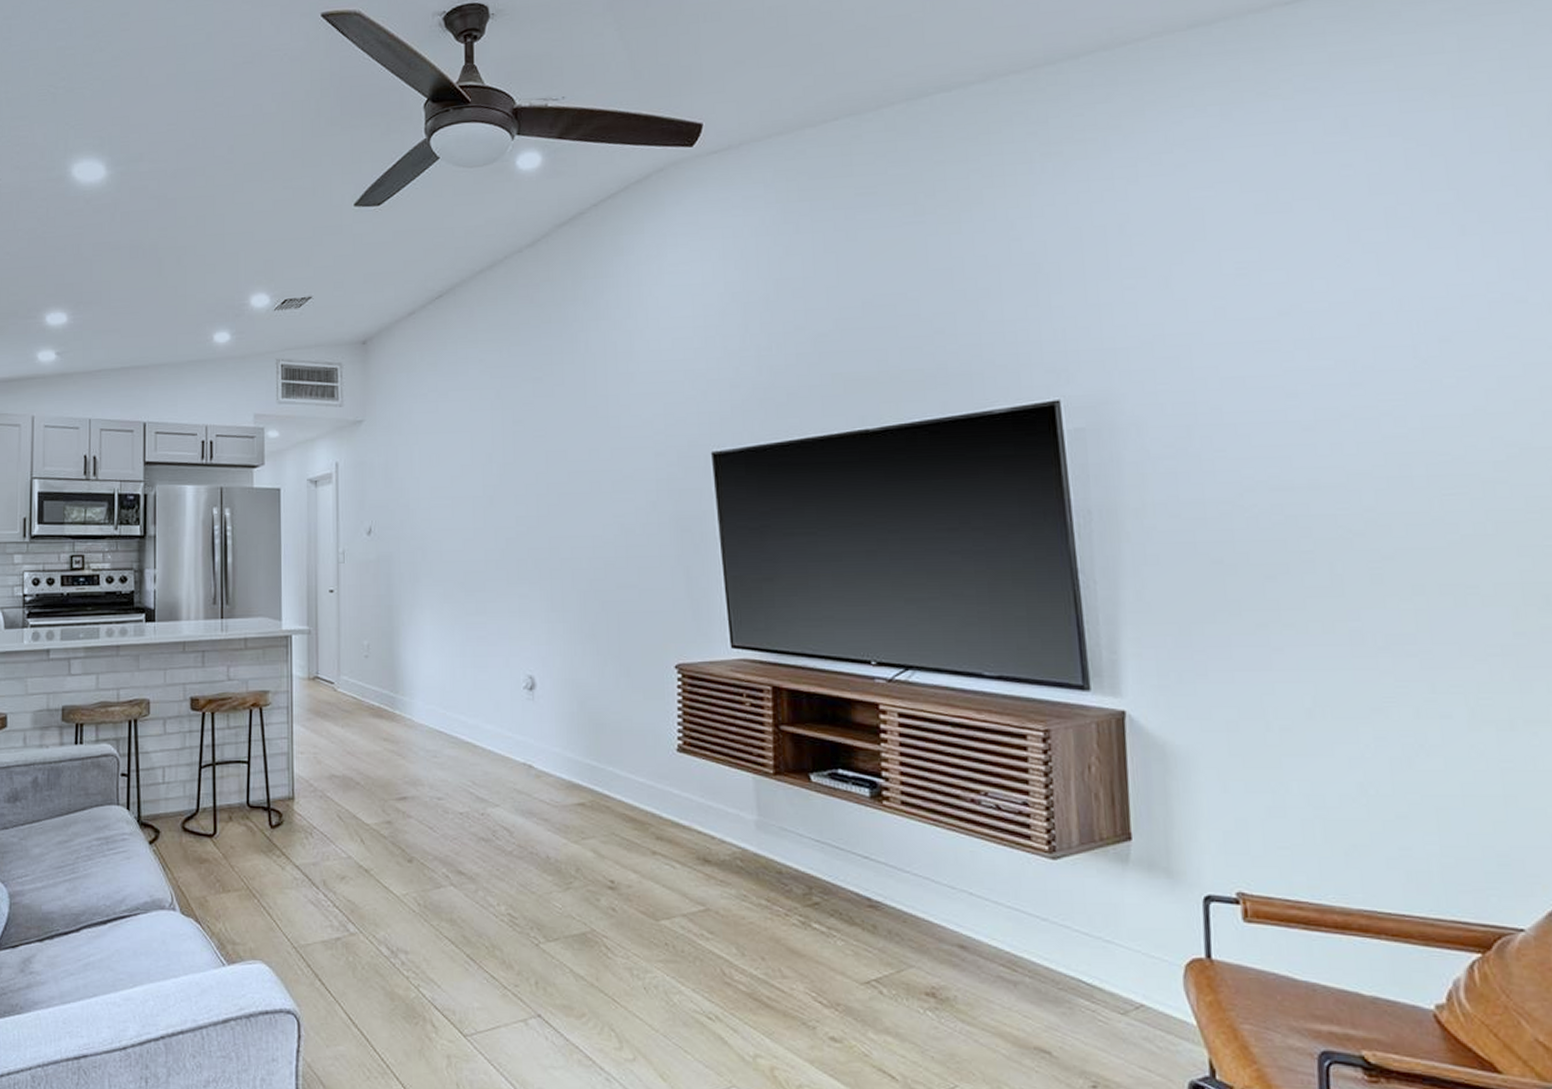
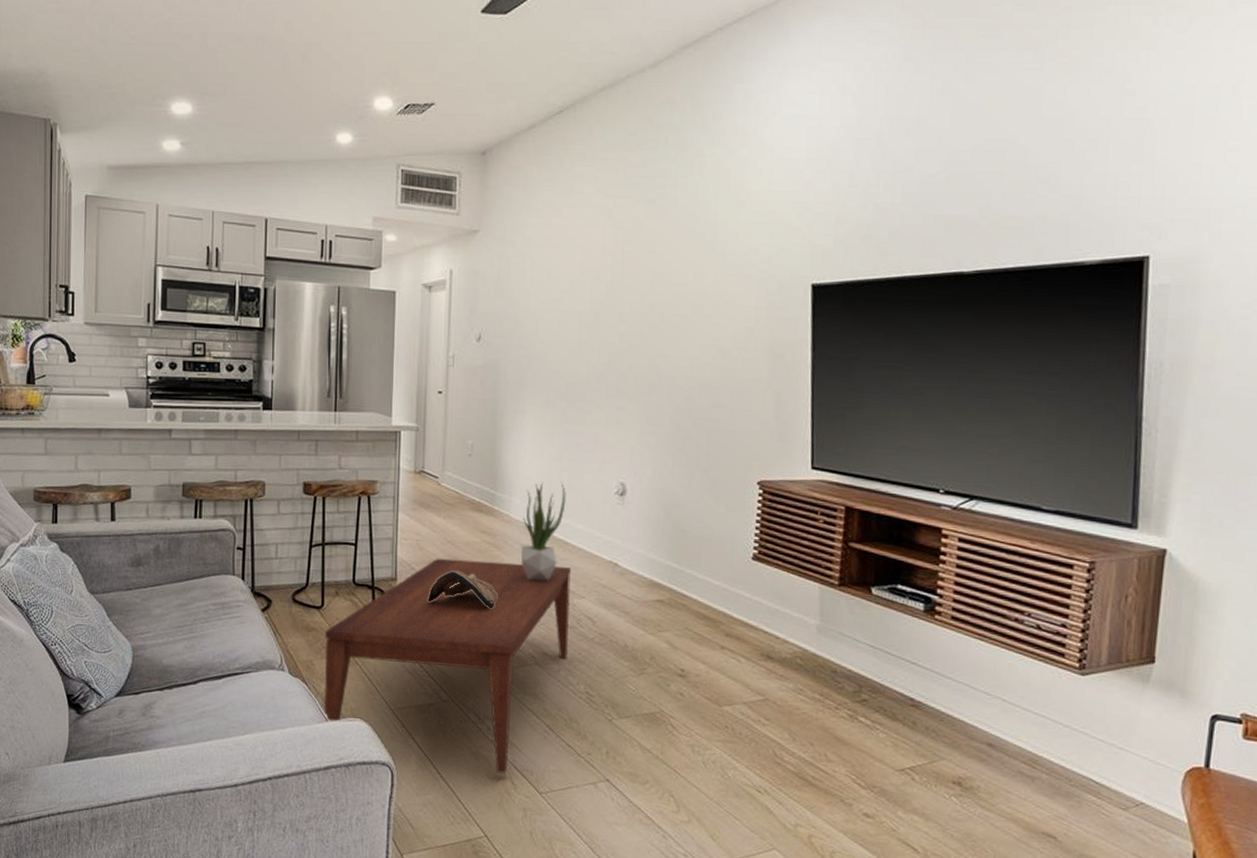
coffee table: none [219,771,485,1015] -> present [324,558,572,774]
animal skull: none [329,784,405,825] -> present [428,570,498,609]
potted plant: none [426,679,472,790] -> present [520,482,566,581]

